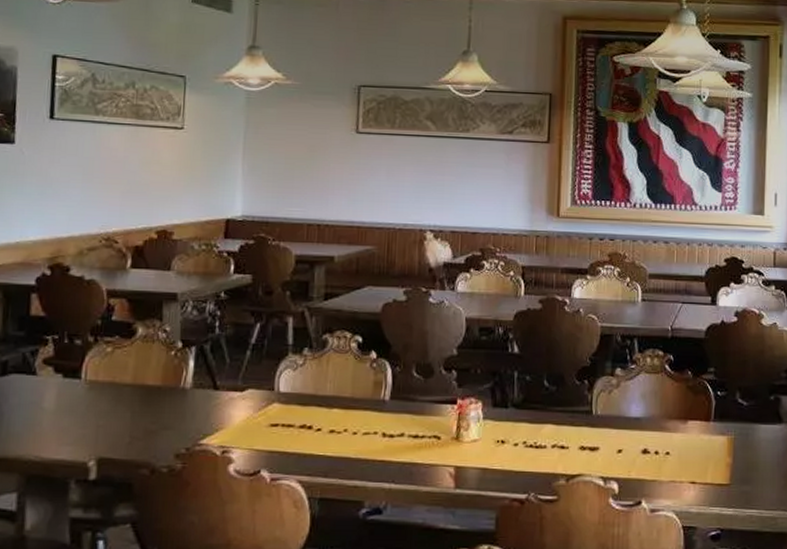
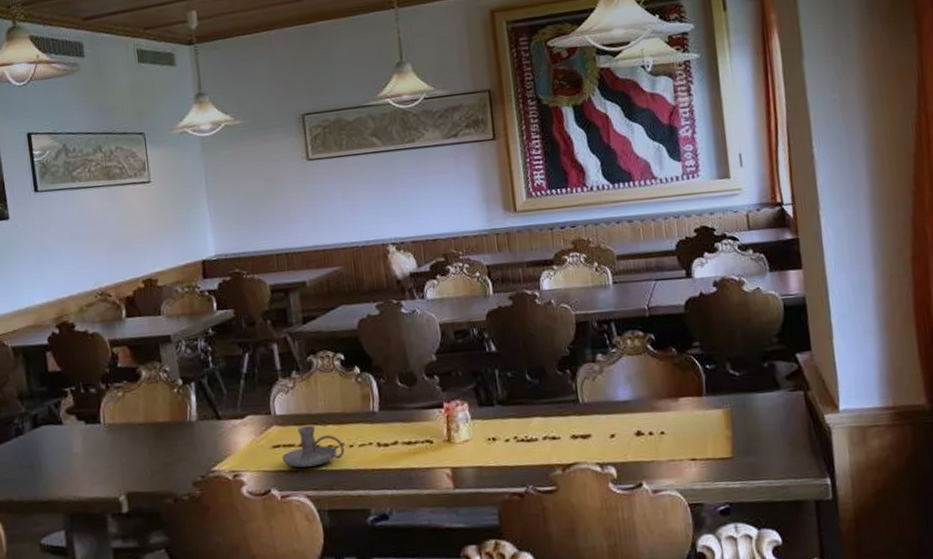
candle holder: none [278,406,348,450] -> present [281,425,345,468]

